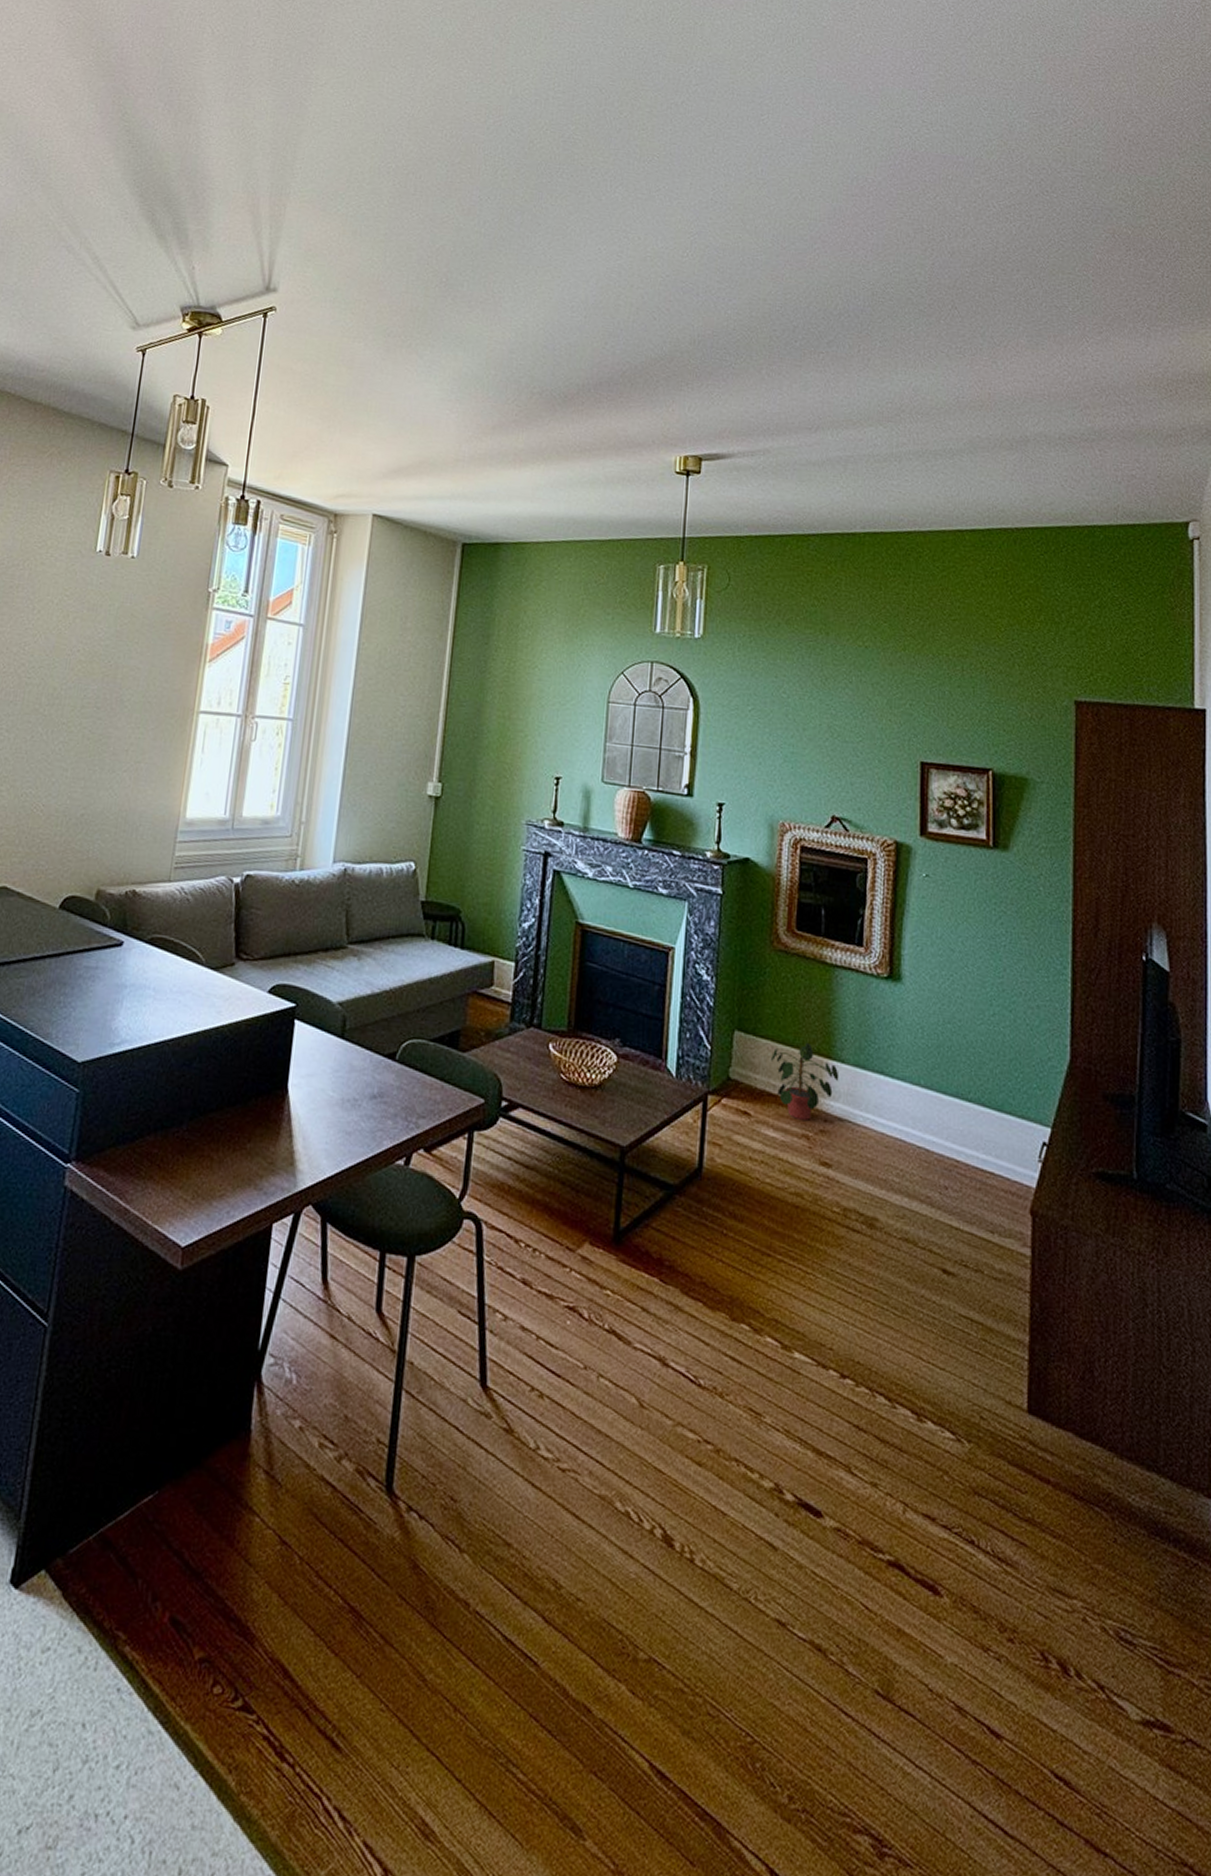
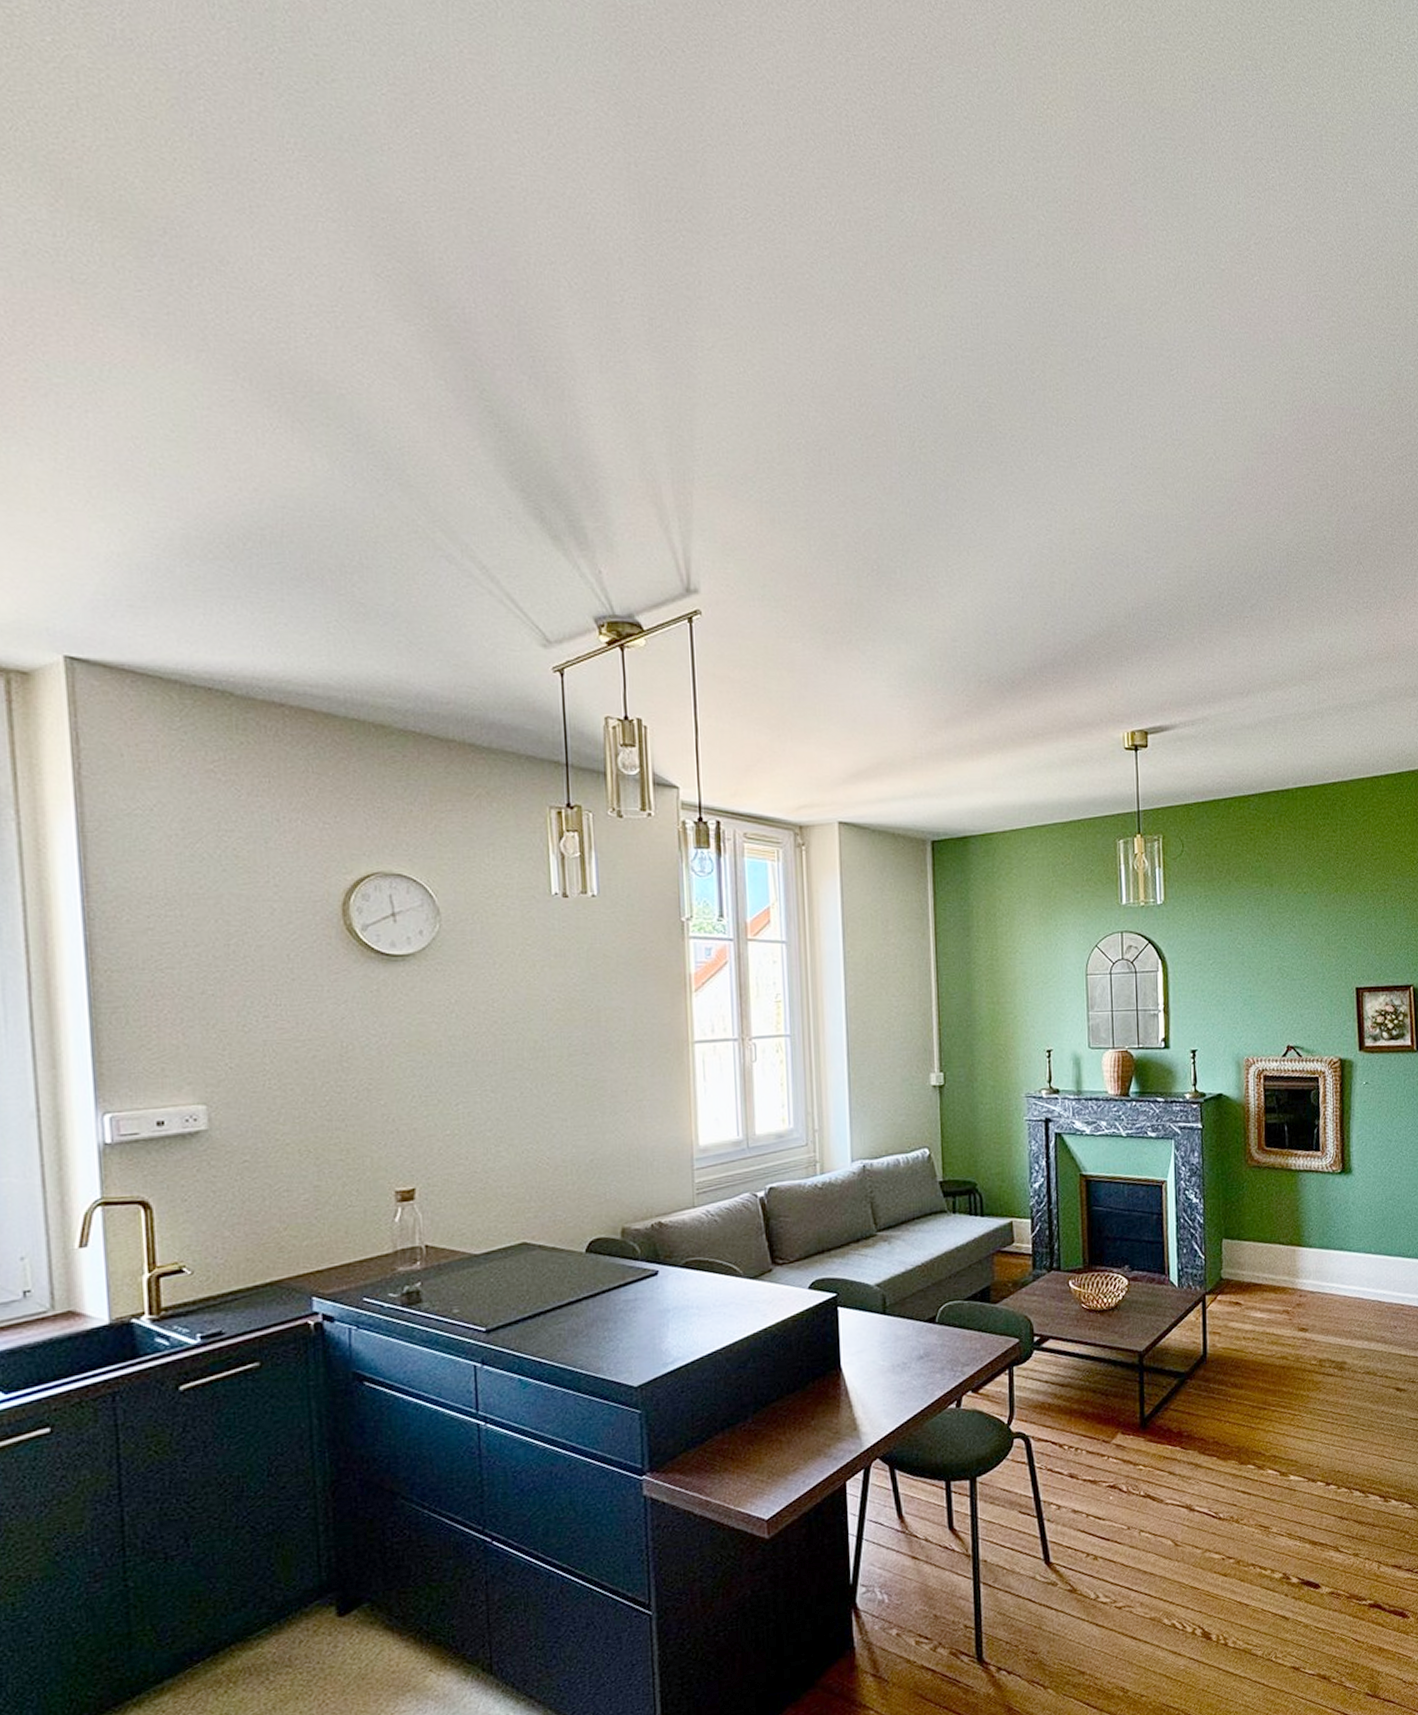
potted plant: present [770,1042,839,1120] -> none [1253,1237,1309,1300]

